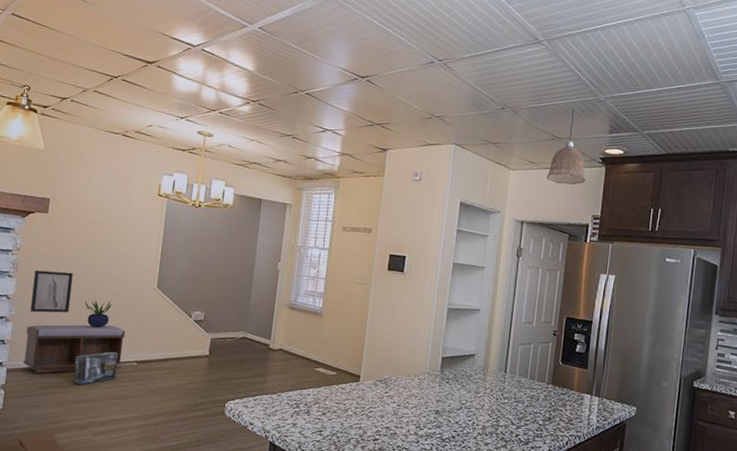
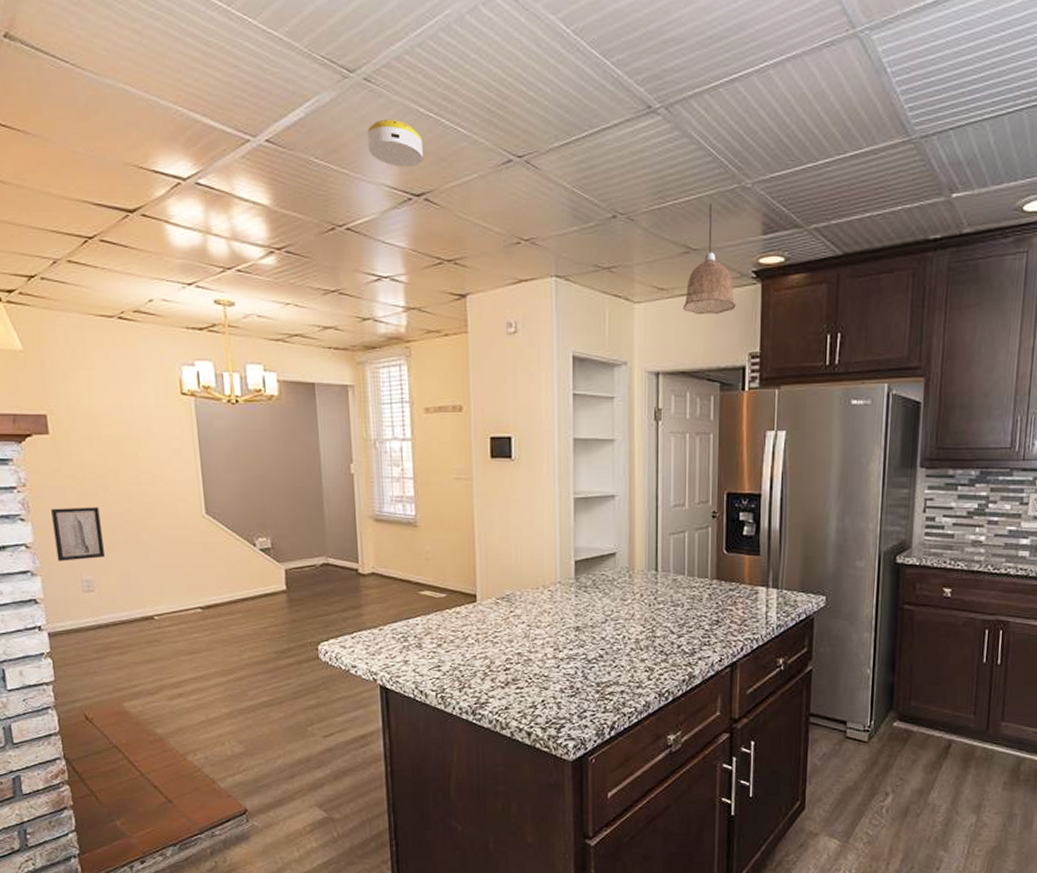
bench: present [22,324,126,374] -> none [59,567,184,635]
box: present [73,352,118,385] -> none [127,600,180,643]
potted plant: present [85,300,113,328] -> none [122,536,157,571]
smoke detector: none [332,24,372,58] -> present [367,118,424,168]

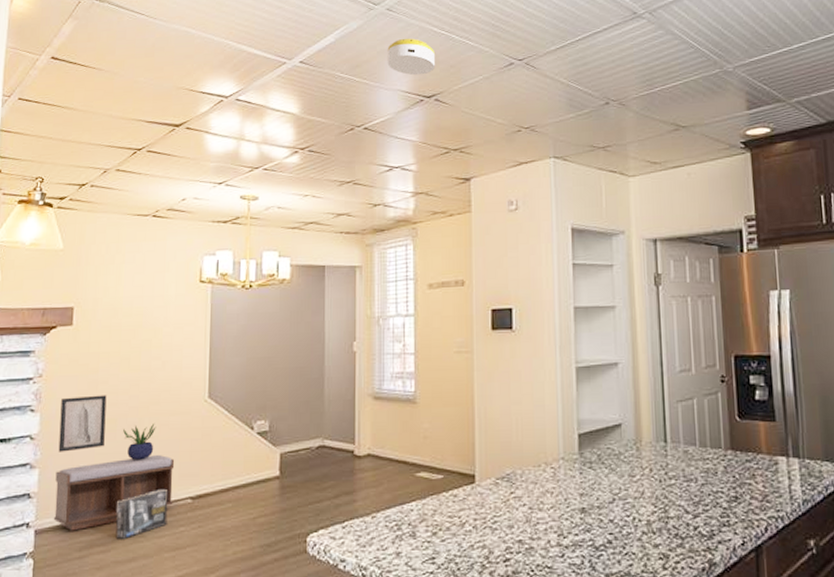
bench: none [59,567,184,635] -> present [53,455,175,531]
potted plant: none [122,536,157,571] -> present [123,423,156,460]
box: none [127,600,180,643] -> present [115,490,168,539]
pendant lamp: present [683,202,736,314] -> none [676,86,728,183]

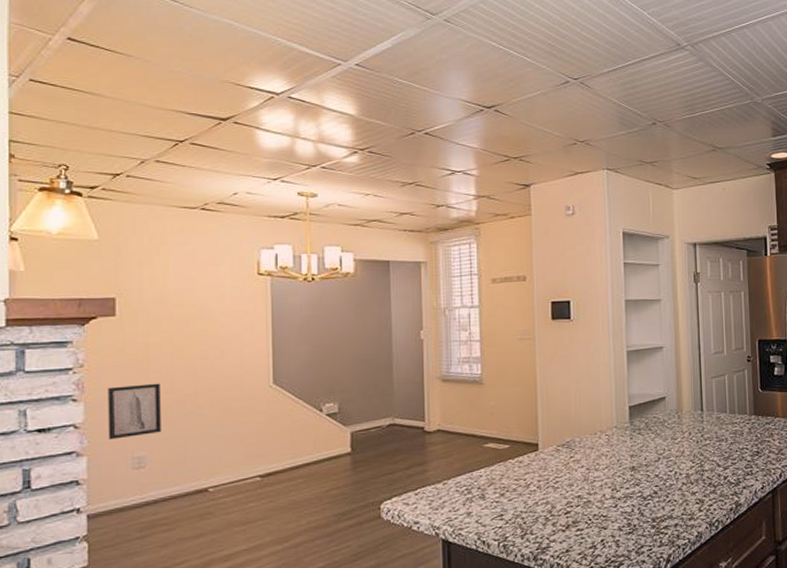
bench: present [53,455,175,531] -> none [107,438,241,514]
box: present [115,490,168,539] -> none [179,470,236,518]
potted plant: present [123,423,156,460] -> none [182,408,218,444]
smoke detector: present [387,38,436,76] -> none [446,49,495,86]

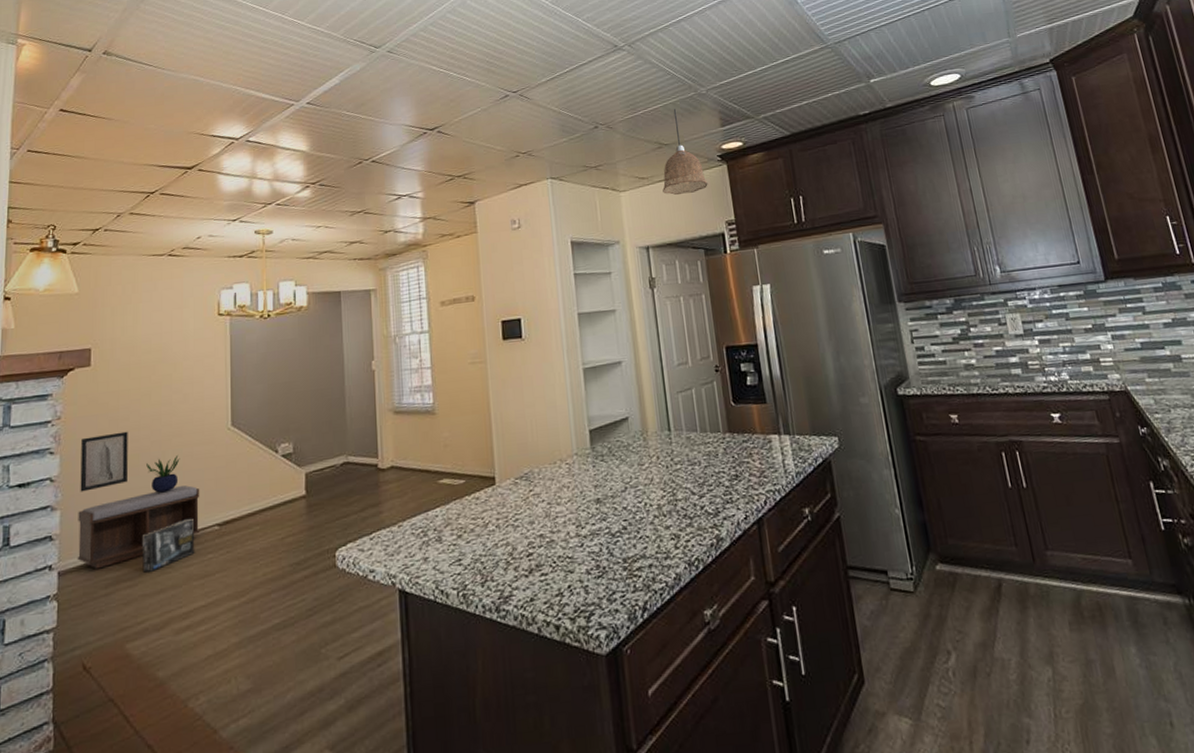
bench: none [107,438,241,514] -> present [77,485,200,570]
box: none [179,470,236,518] -> present [142,519,195,573]
potted plant: none [182,408,218,444] -> present [146,454,180,493]
pendant lamp: none [713,113,756,197] -> present [662,108,708,195]

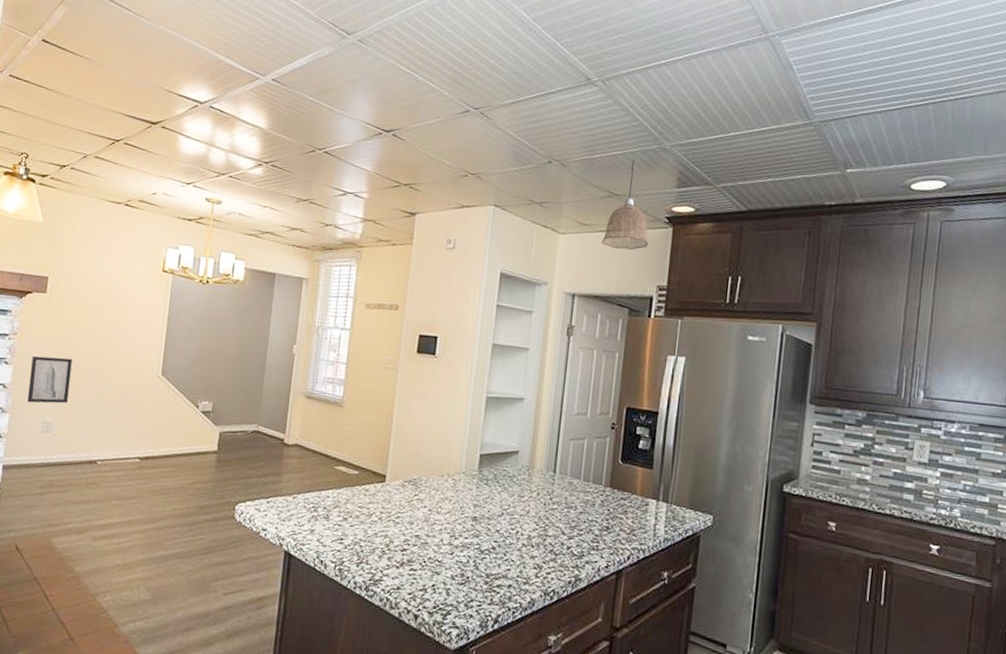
bench: present [77,485,200,570] -> none [19,416,128,471]
box: present [142,519,195,573] -> none [72,447,120,484]
potted plant: present [146,454,180,493] -> none [85,389,114,420]

